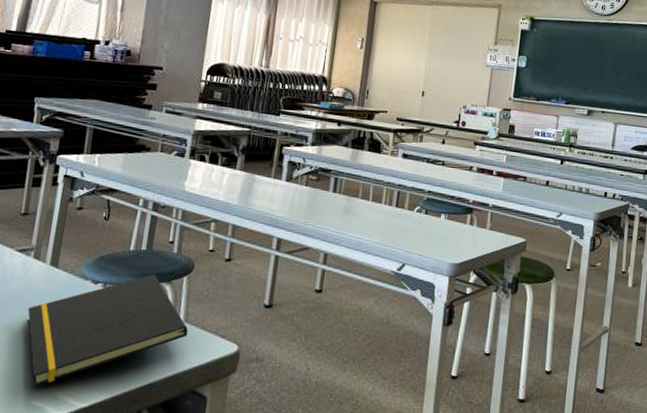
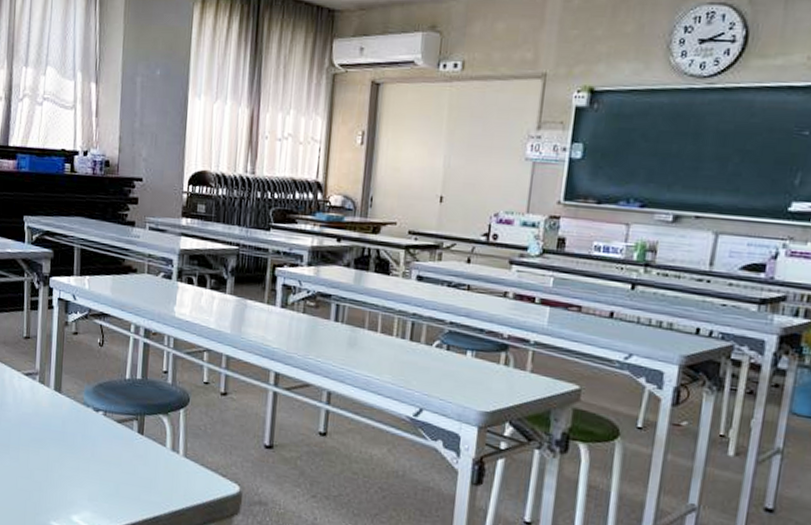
notepad: present [27,275,188,386] -> none [39,405,189,508]

